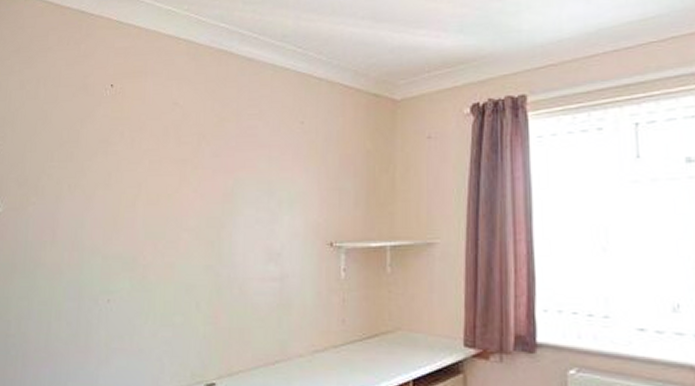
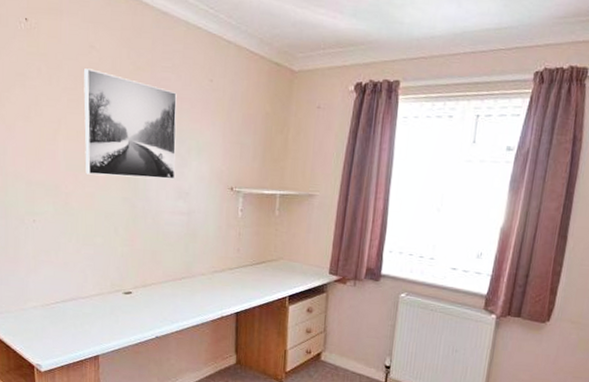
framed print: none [165,126,265,242] -> present [83,68,177,180]

